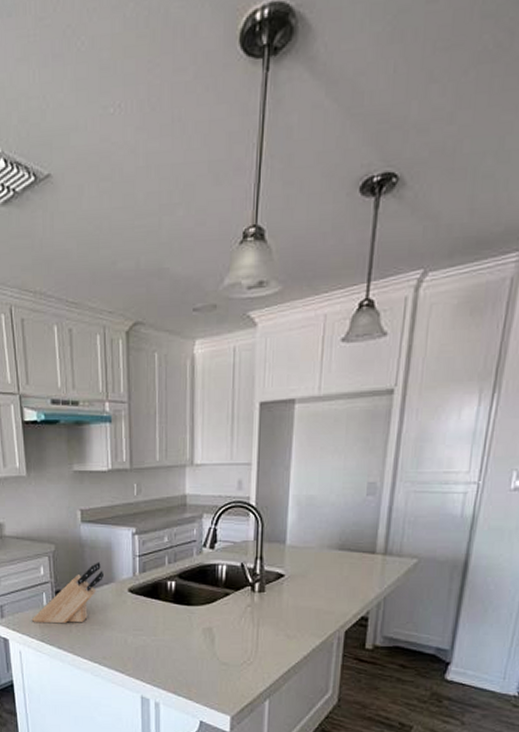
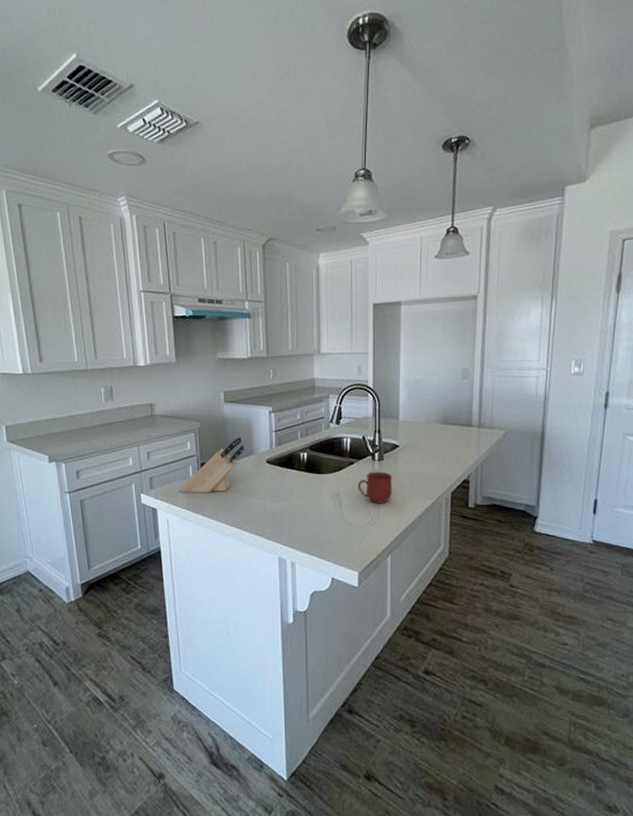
mug: none [233,604,275,642] -> present [357,472,393,504]

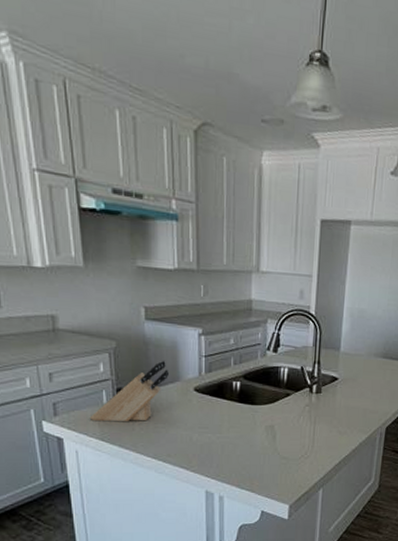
mug: present [357,472,393,504] -> none [292,404,330,437]

